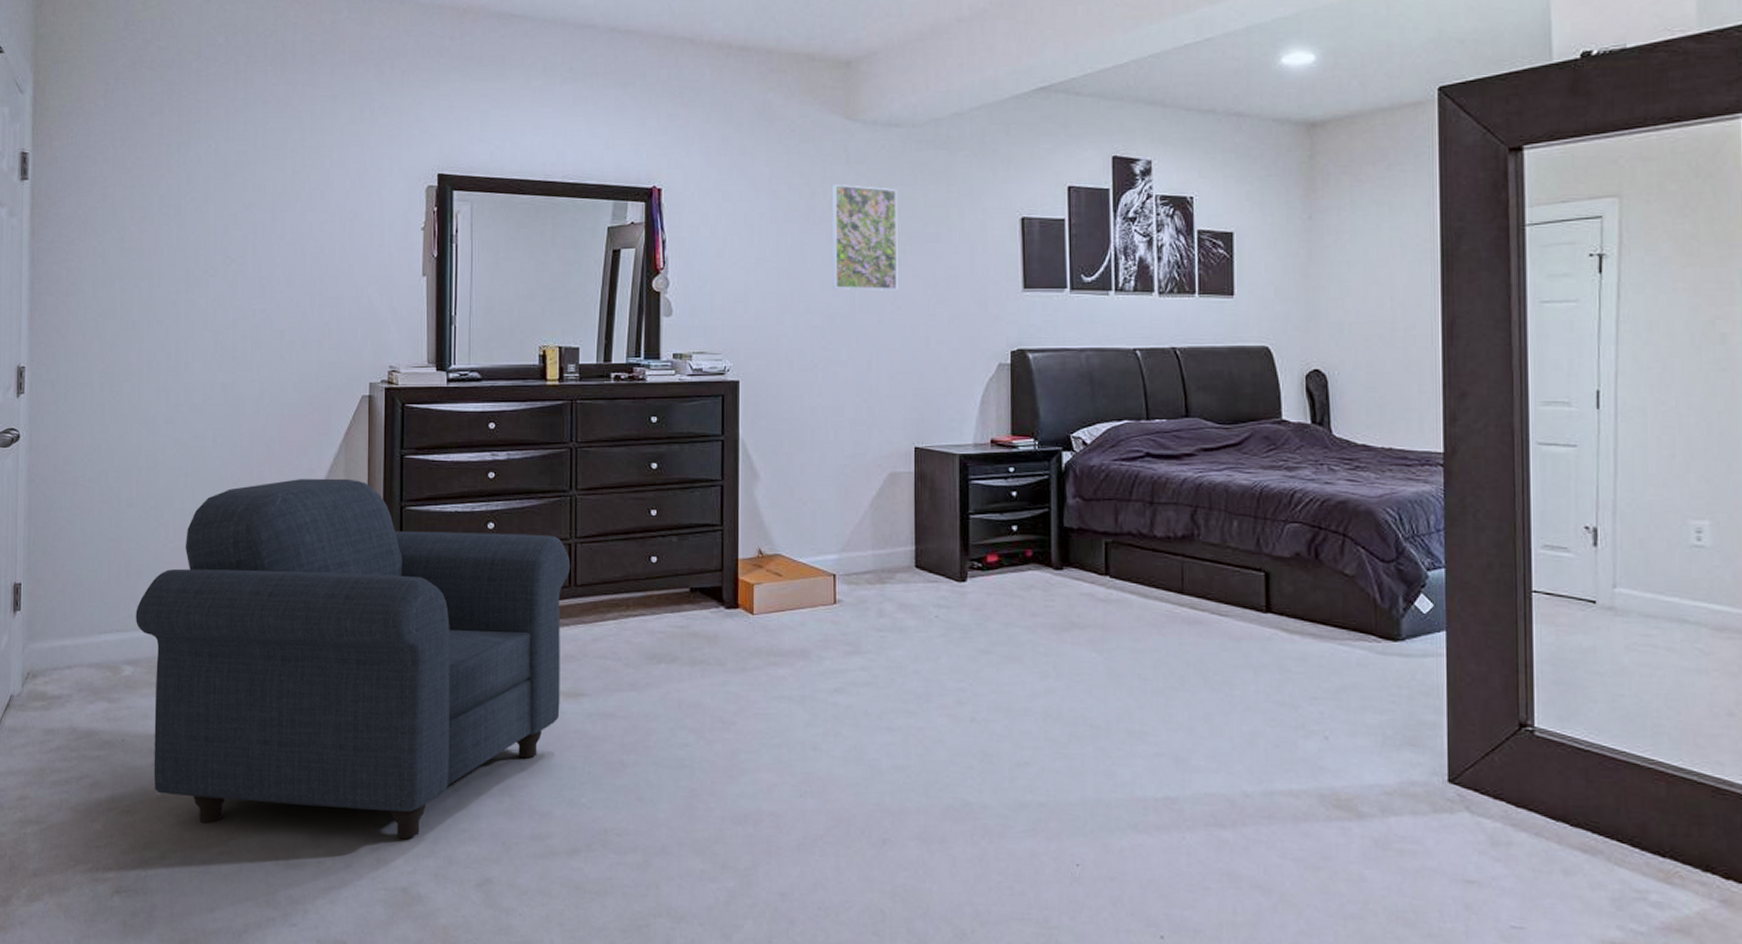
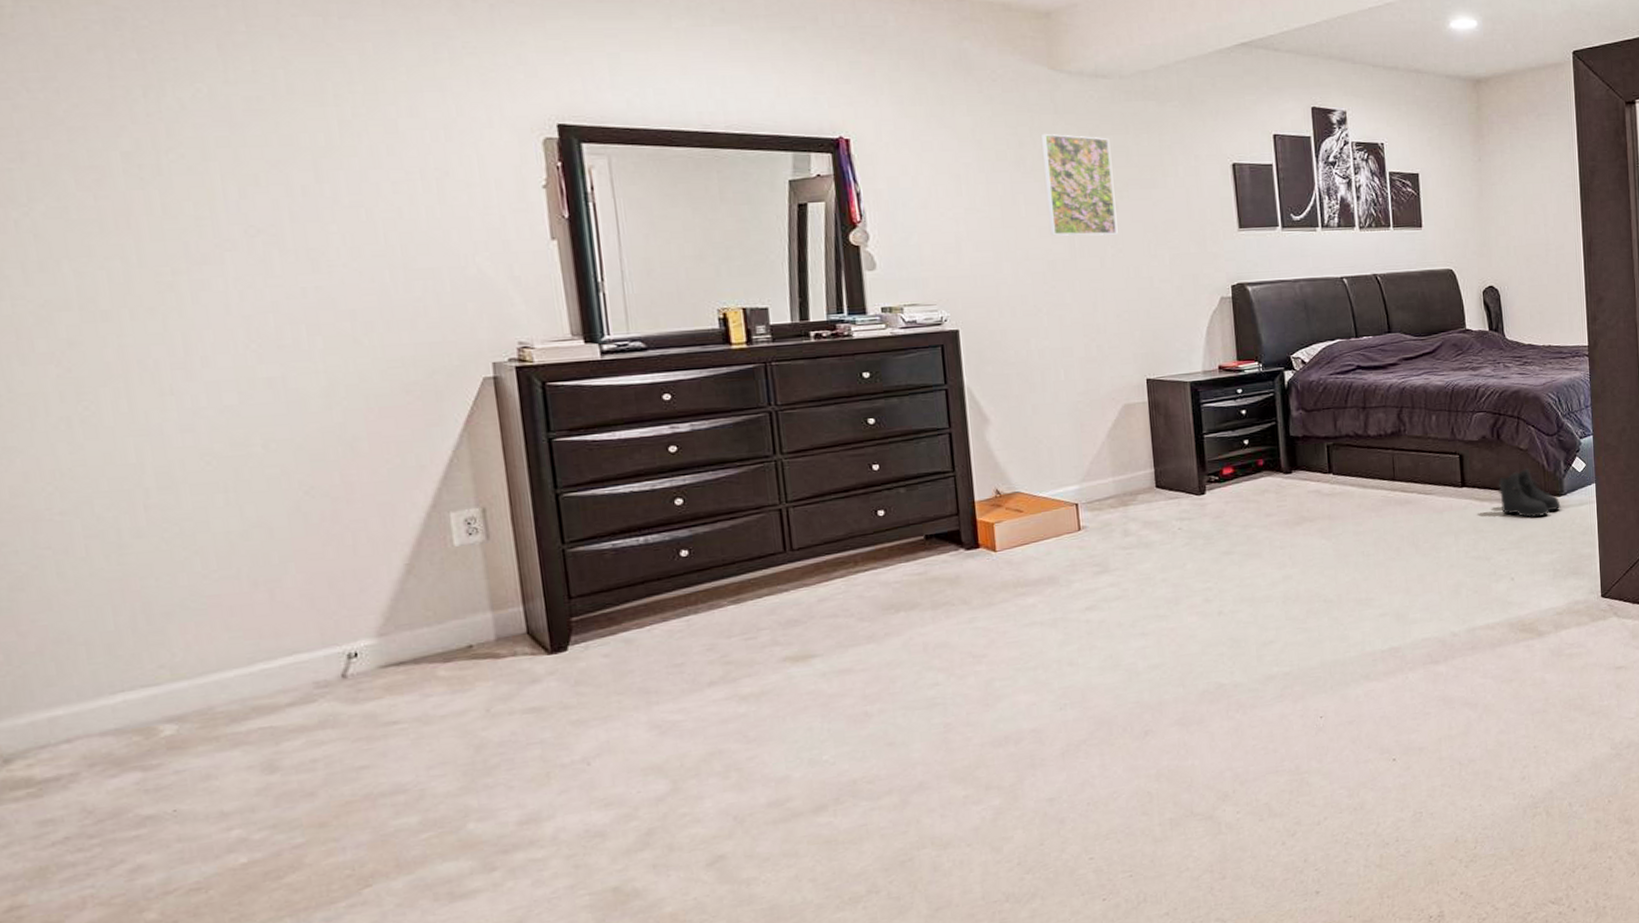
armchair: present [136,478,571,839] -> none [169,471,788,879]
boots: none [1313,600,1397,664] -> present [1498,469,1561,518]

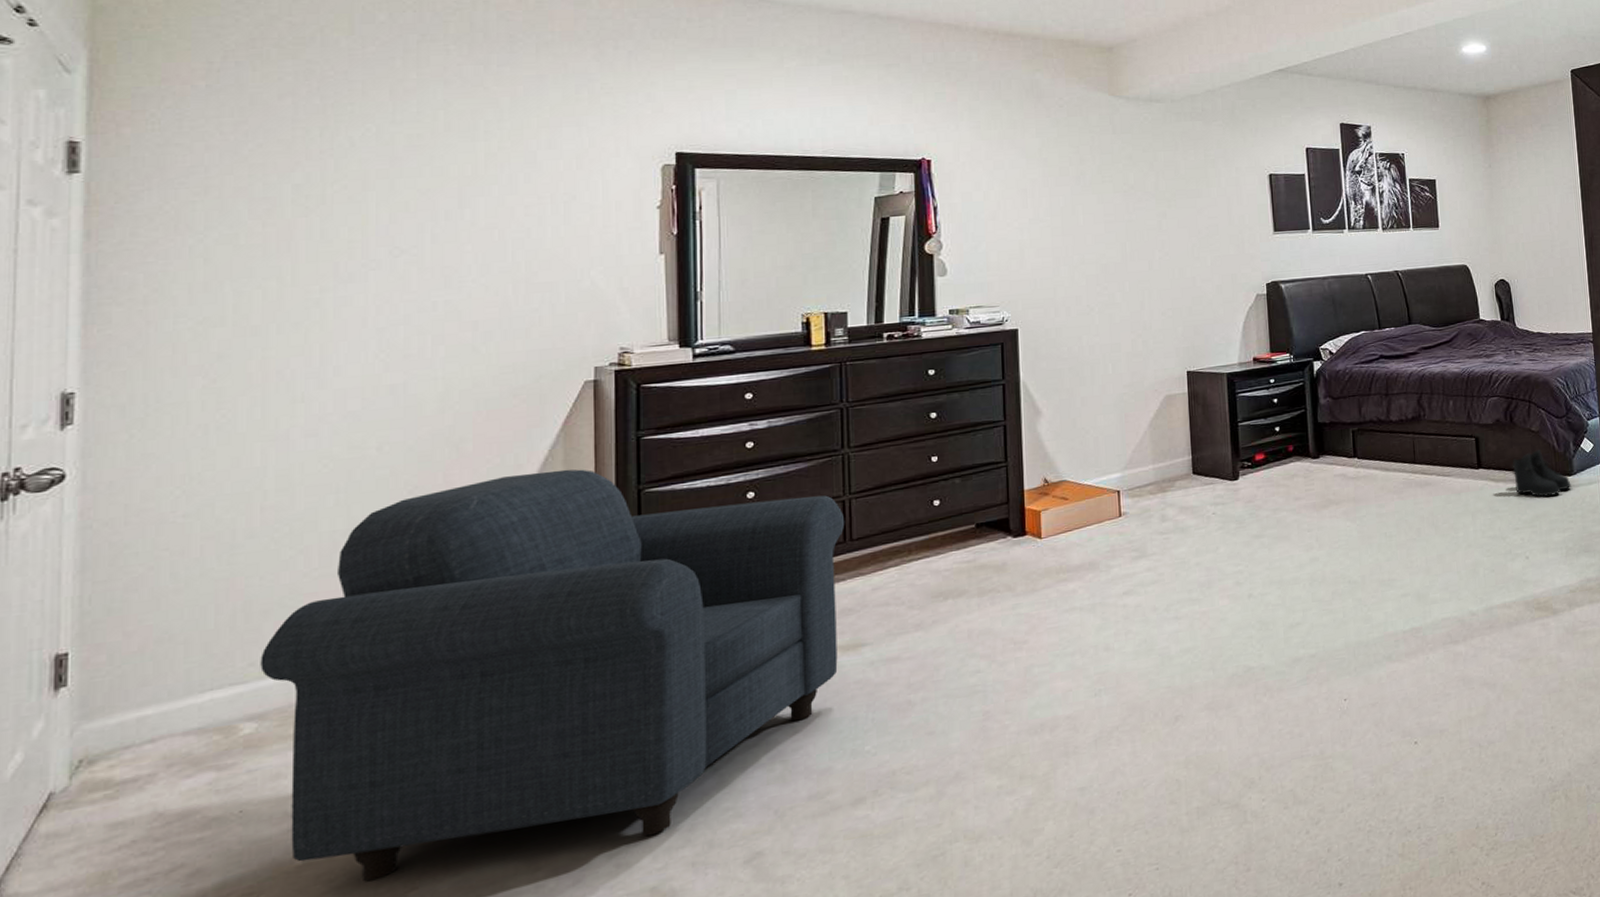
armchair: none [169,471,788,879] -> present [260,469,845,882]
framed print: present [1040,133,1118,236] -> none [1099,151,1165,242]

